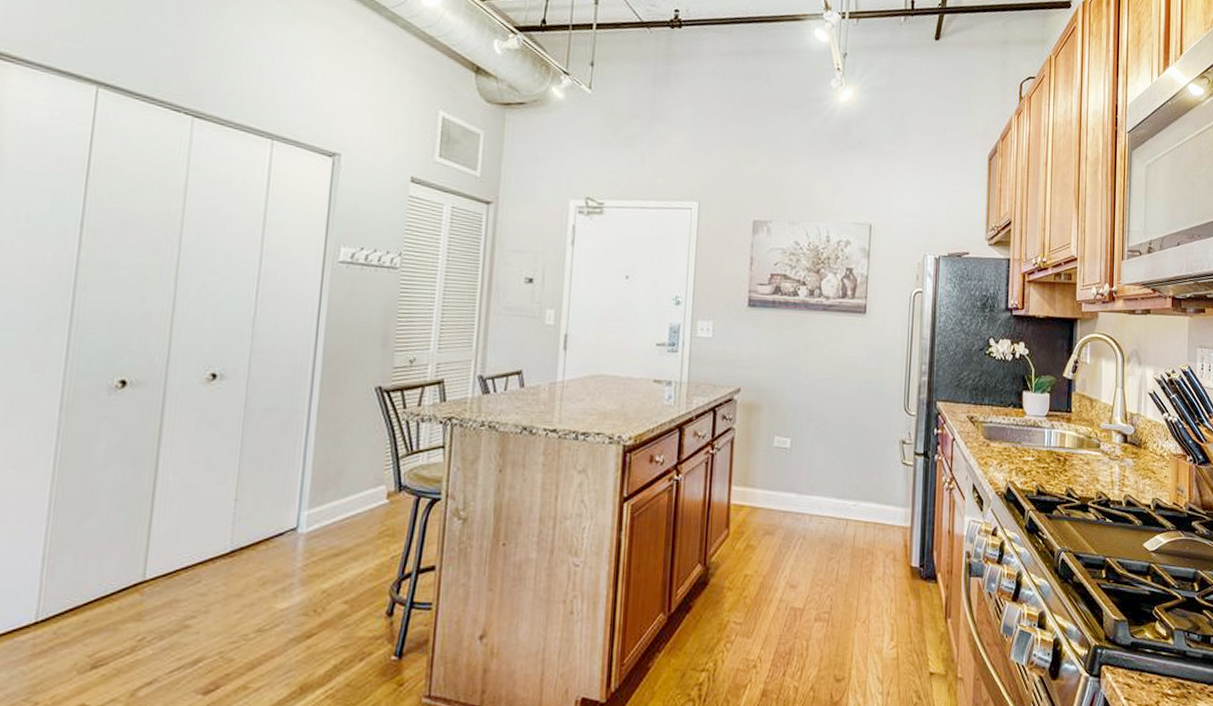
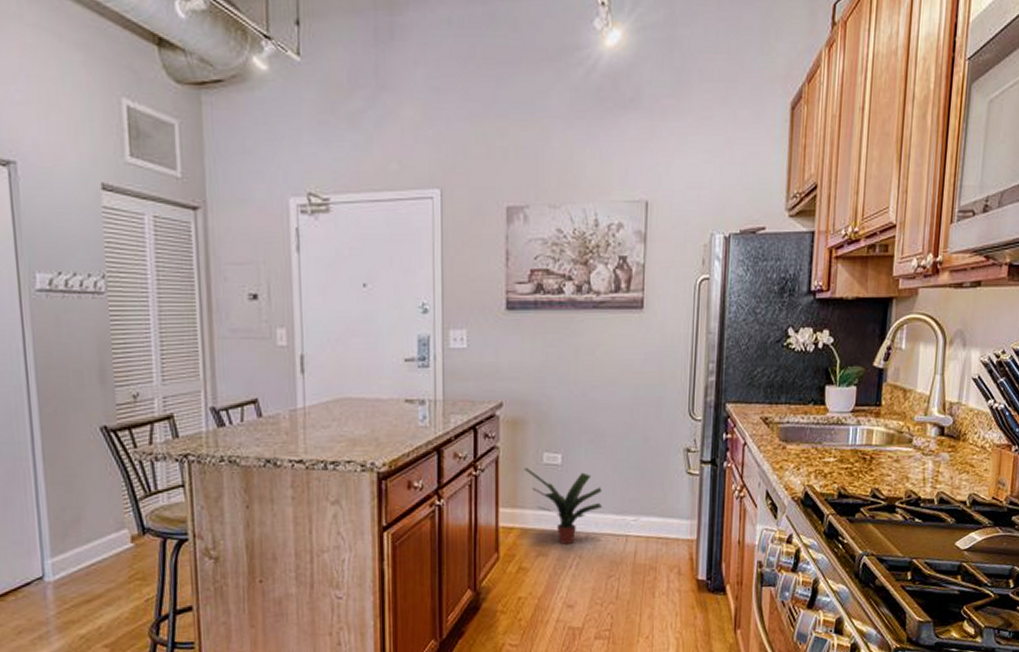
potted plant: none [756,450,826,524] -> present [523,468,603,544]

